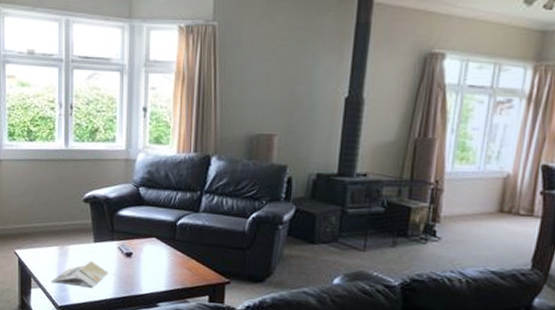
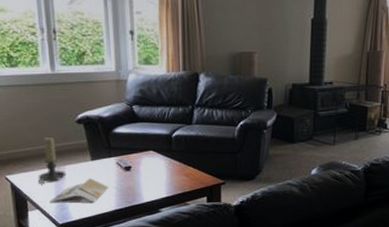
candle holder: none [43,213,69,261] -> present [38,136,67,183]

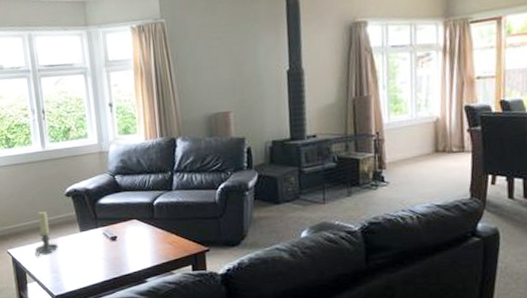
brochure: present [49,178,109,203] -> none [45,250,98,275]

